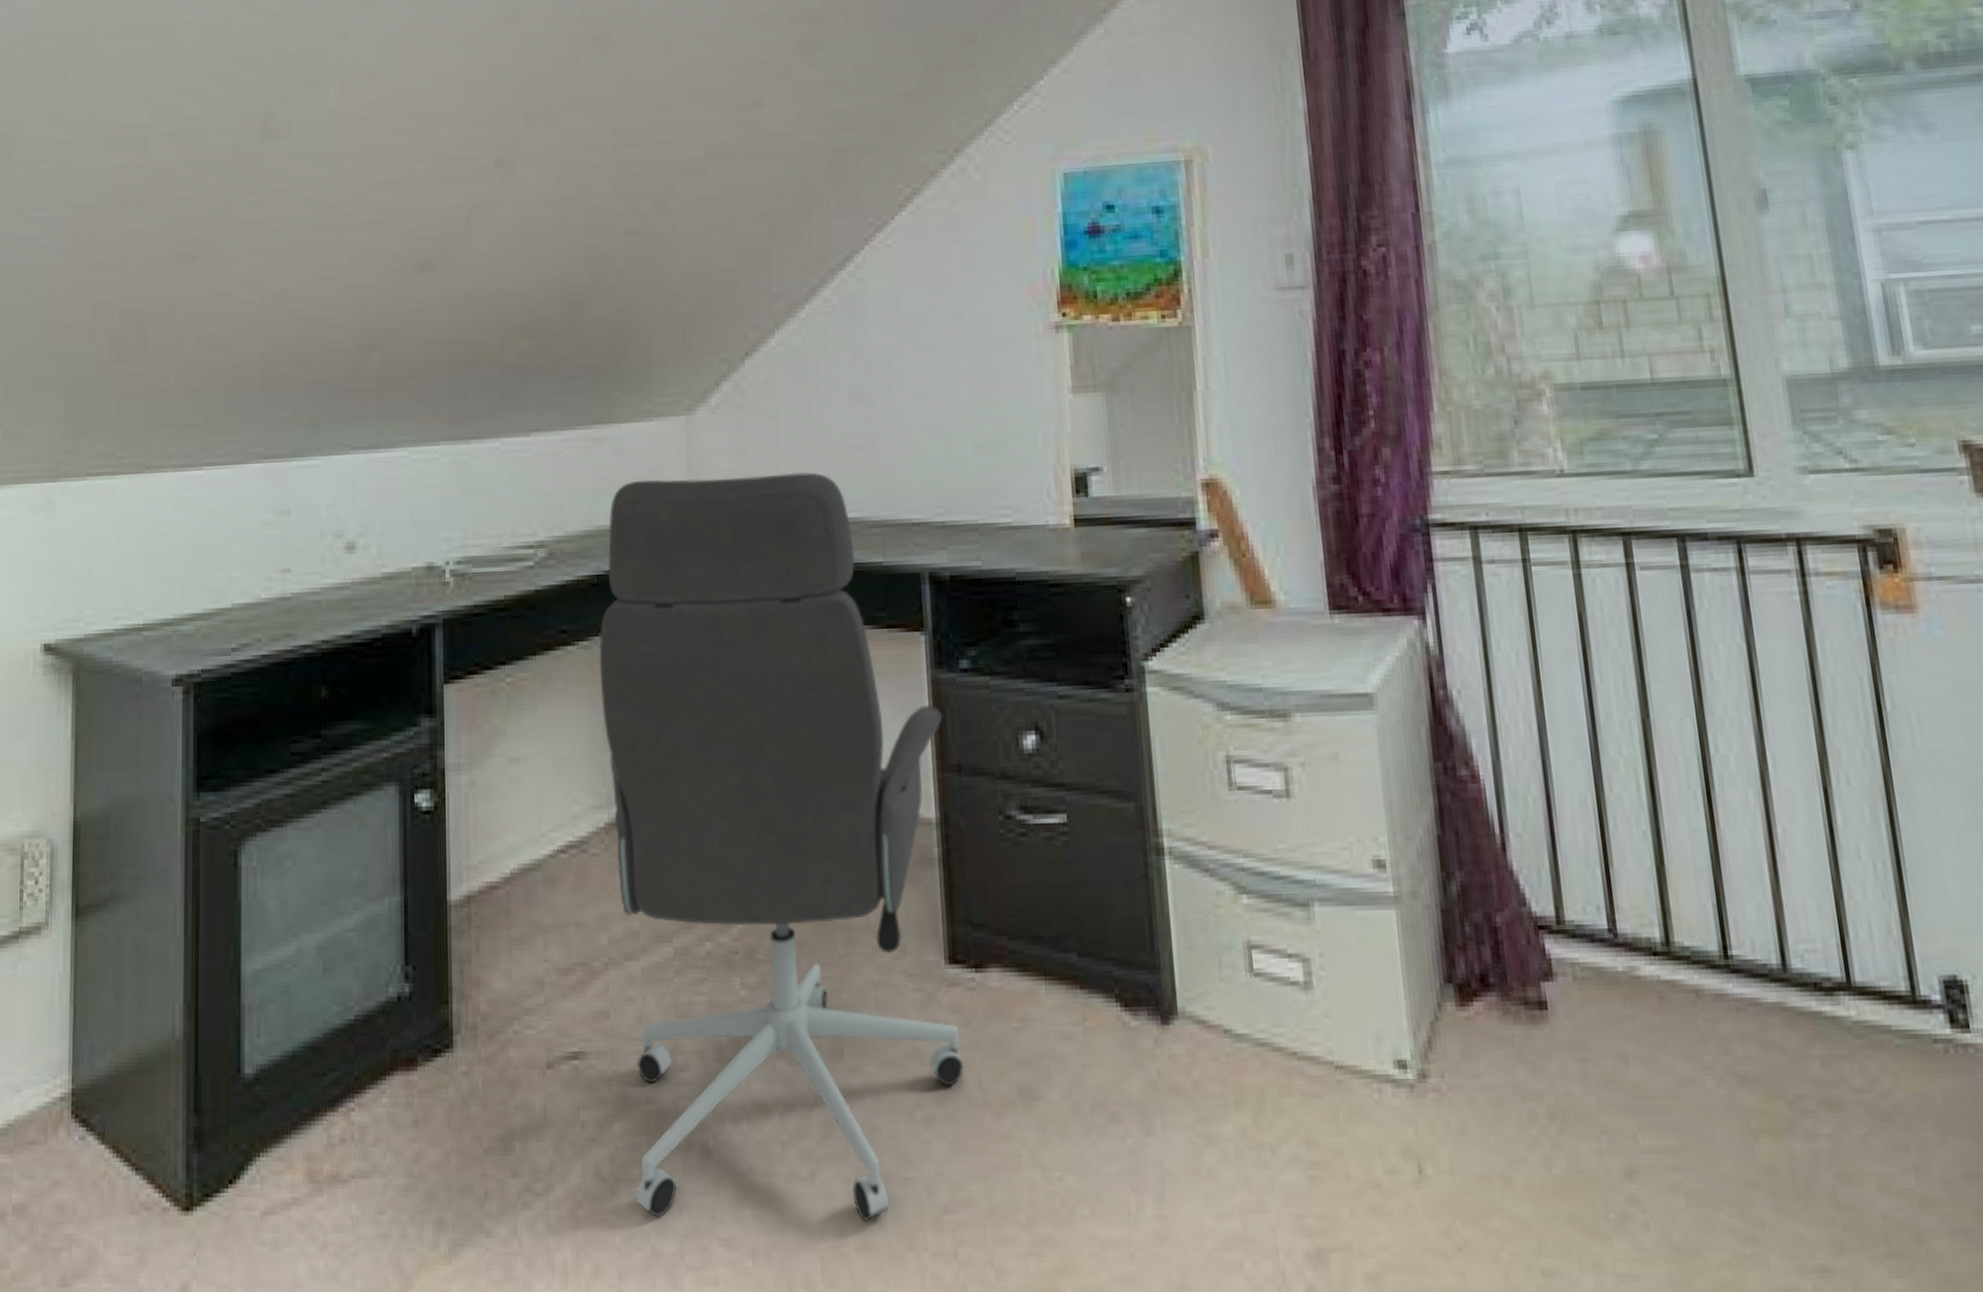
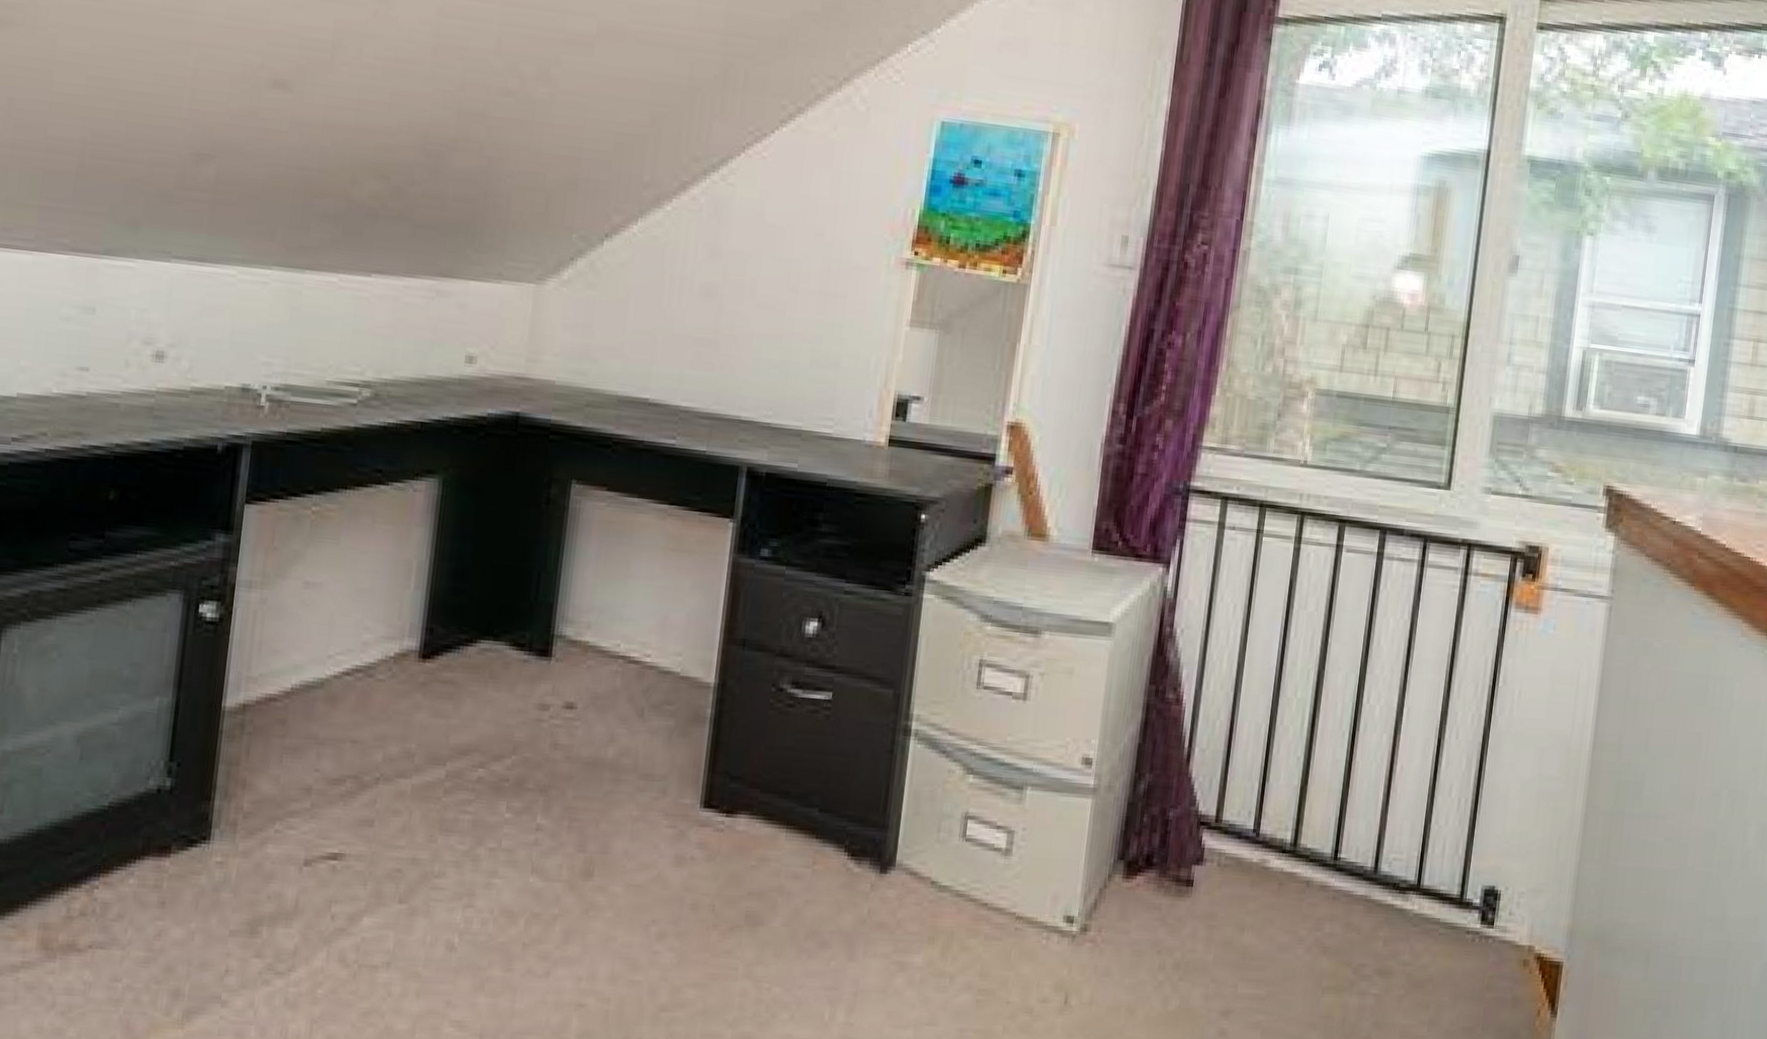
office chair: present [599,472,965,1221] -> none [375,338,737,1014]

